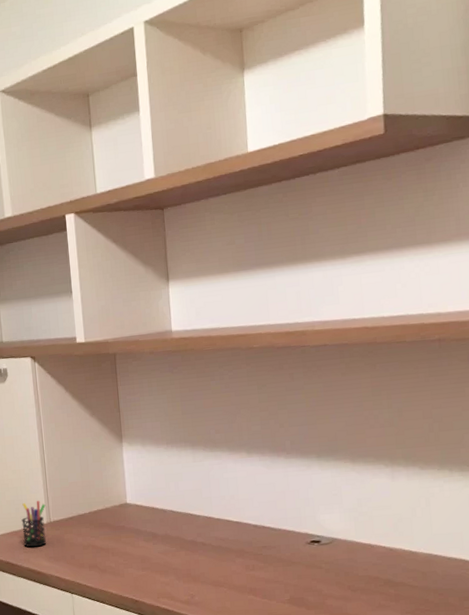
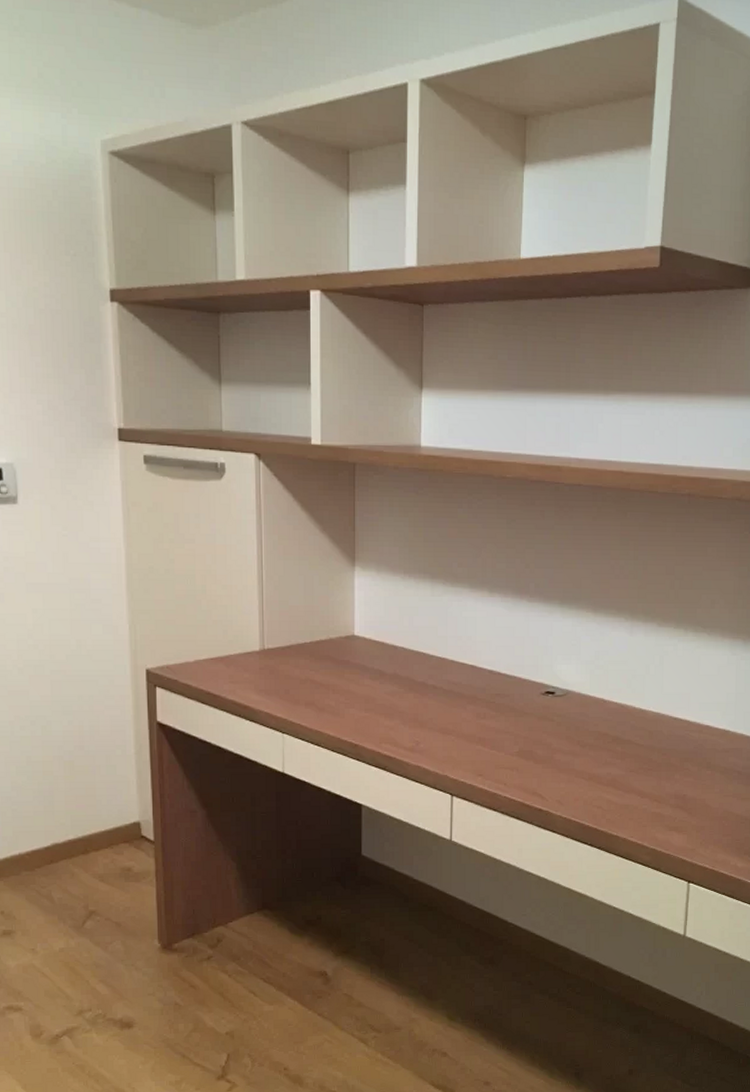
pen holder: present [21,501,47,548] -> none [229,624,260,677]

